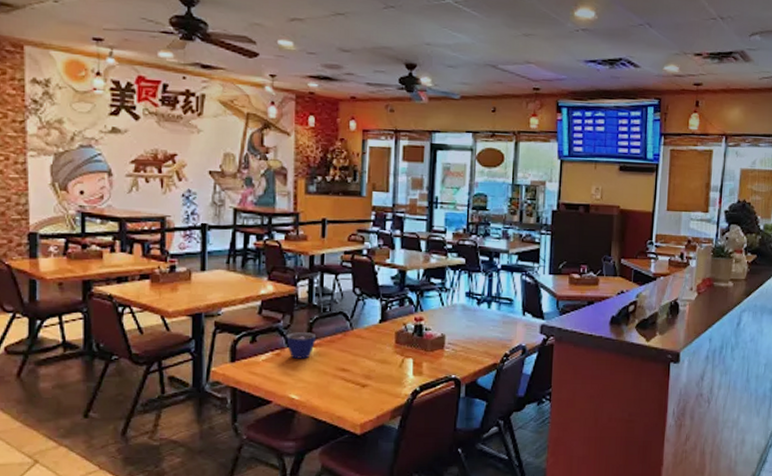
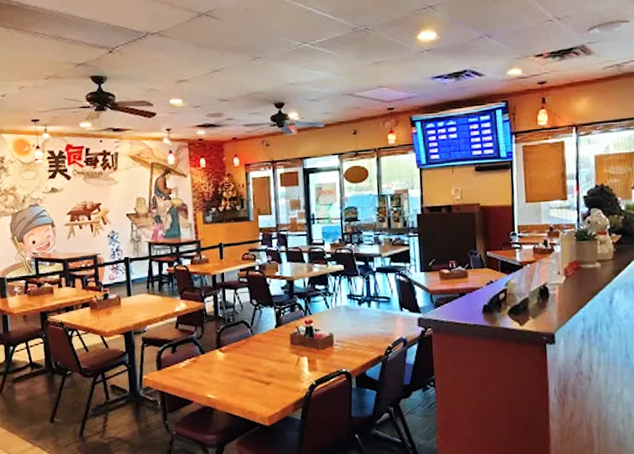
cup: present [286,332,317,359] -> none [200,340,224,364]

